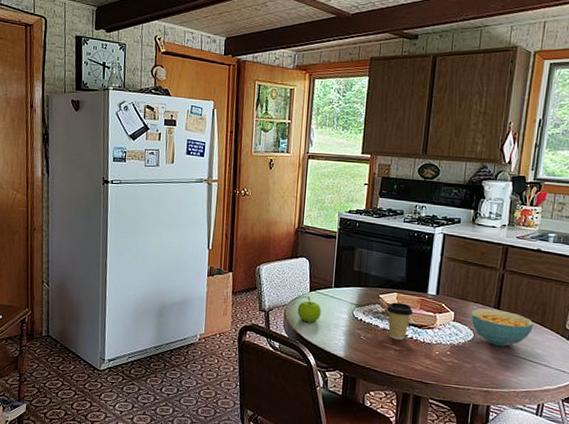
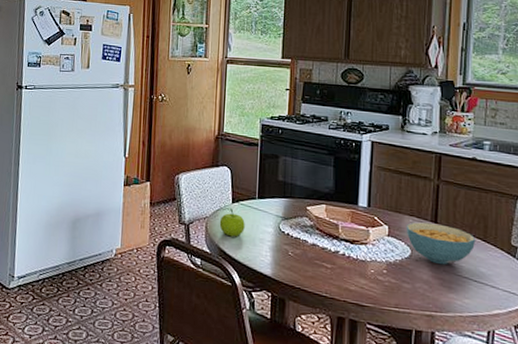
coffee cup: present [386,302,413,340] -> none [314,215,344,257]

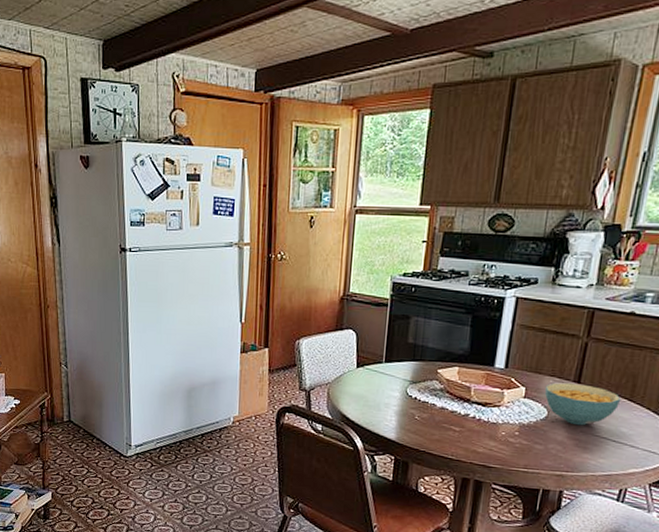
fruit: present [215,207,245,237] -> none [338,373,370,403]

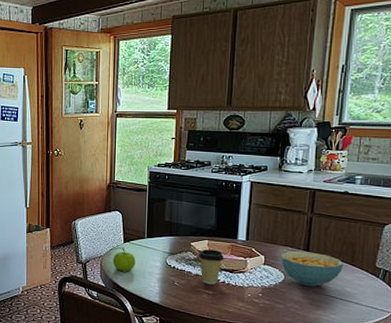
fruit: none [338,373,370,403] -> present [108,247,136,272]
coffee cup: none [445,378,477,420] -> present [198,249,224,285]

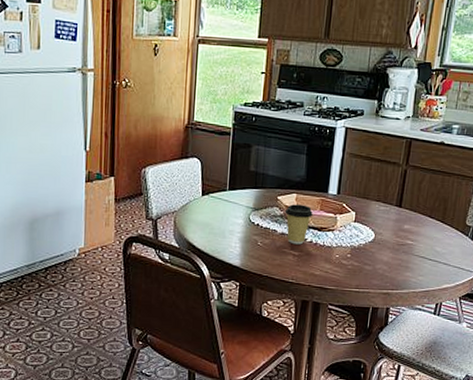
fruit: present [108,247,136,272] -> none [184,201,215,230]
cereal bowl: present [280,251,344,287] -> none [371,207,435,247]

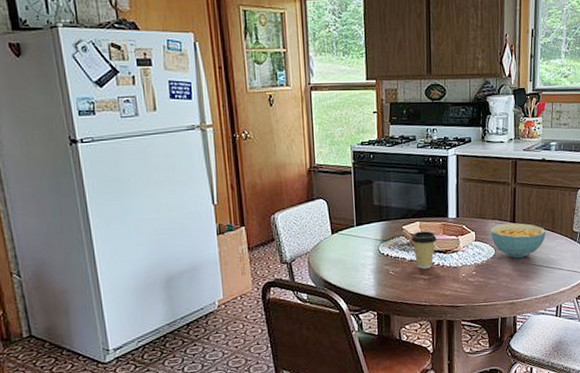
cereal bowl: none [371,207,435,247] -> present [490,223,546,259]

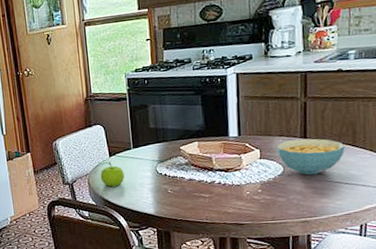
fruit: none [315,239,346,267] -> present [94,162,125,187]
coffee cup: present [410,231,437,269] -> none [189,150,217,188]

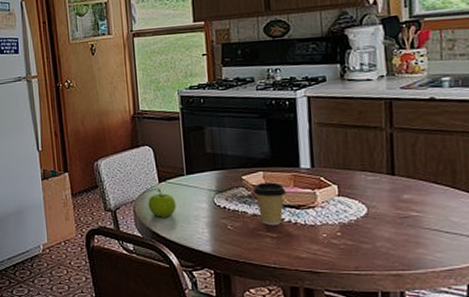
coffee cup: none [189,150,217,188] -> present [252,182,286,226]
cereal bowl: present [276,138,346,175] -> none [358,176,444,220]

